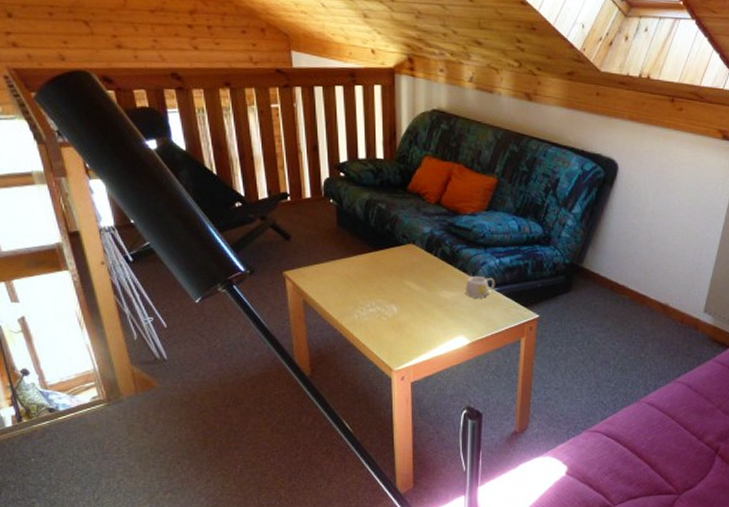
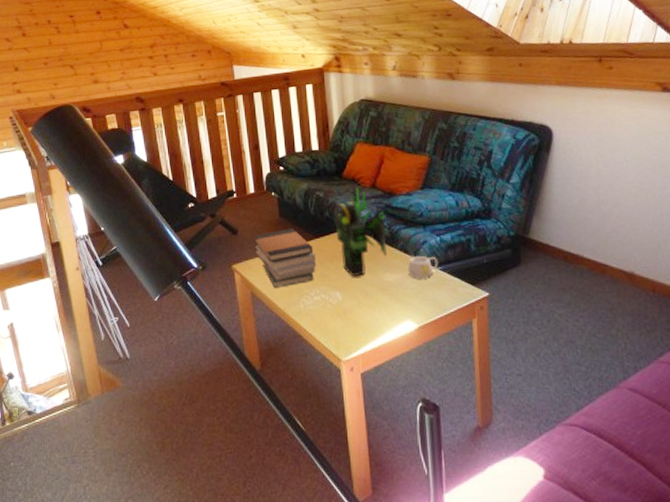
book stack: none [308,239,373,298] -> present [253,228,316,288]
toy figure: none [396,203,449,292] -> present [335,188,387,277]

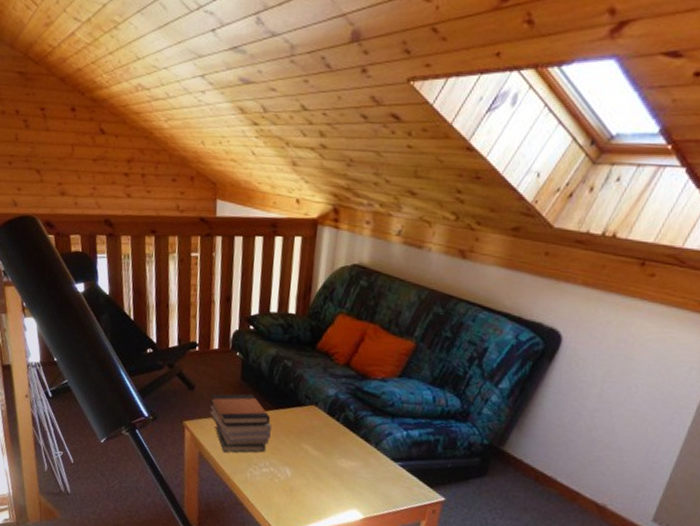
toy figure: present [335,188,387,277] -> none [297,363,354,457]
mug: present [408,255,439,278] -> none [366,446,400,471]

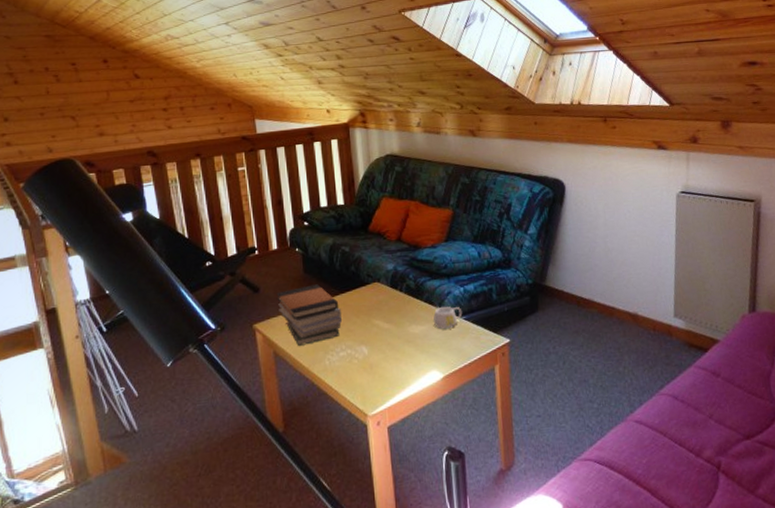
mug: none [366,446,400,471] -> present [433,306,463,329]

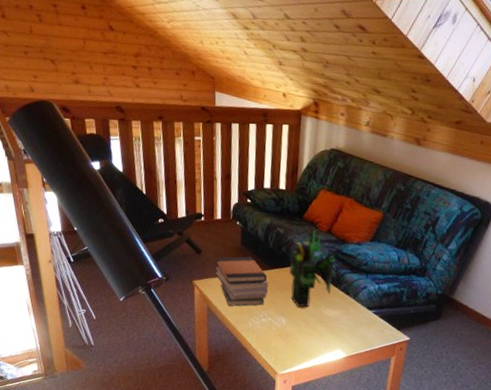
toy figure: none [360,242,412,331] -> present [290,231,336,308]
mug: present [433,306,463,329] -> none [346,298,373,318]

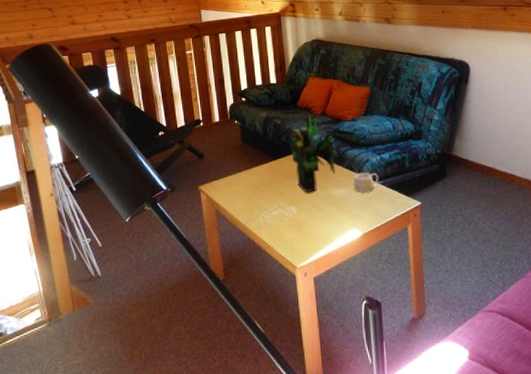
book stack: present [215,256,268,307] -> none [218,152,274,205]
mug: none [346,298,373,318] -> present [354,172,379,192]

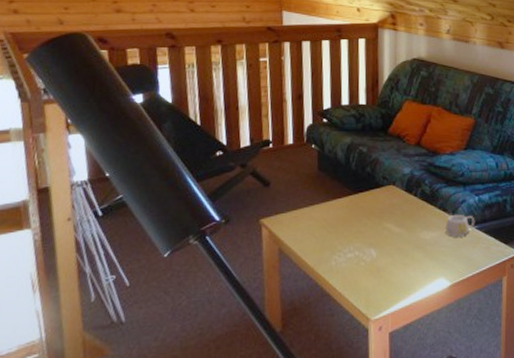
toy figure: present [290,116,335,193] -> none [376,145,428,234]

